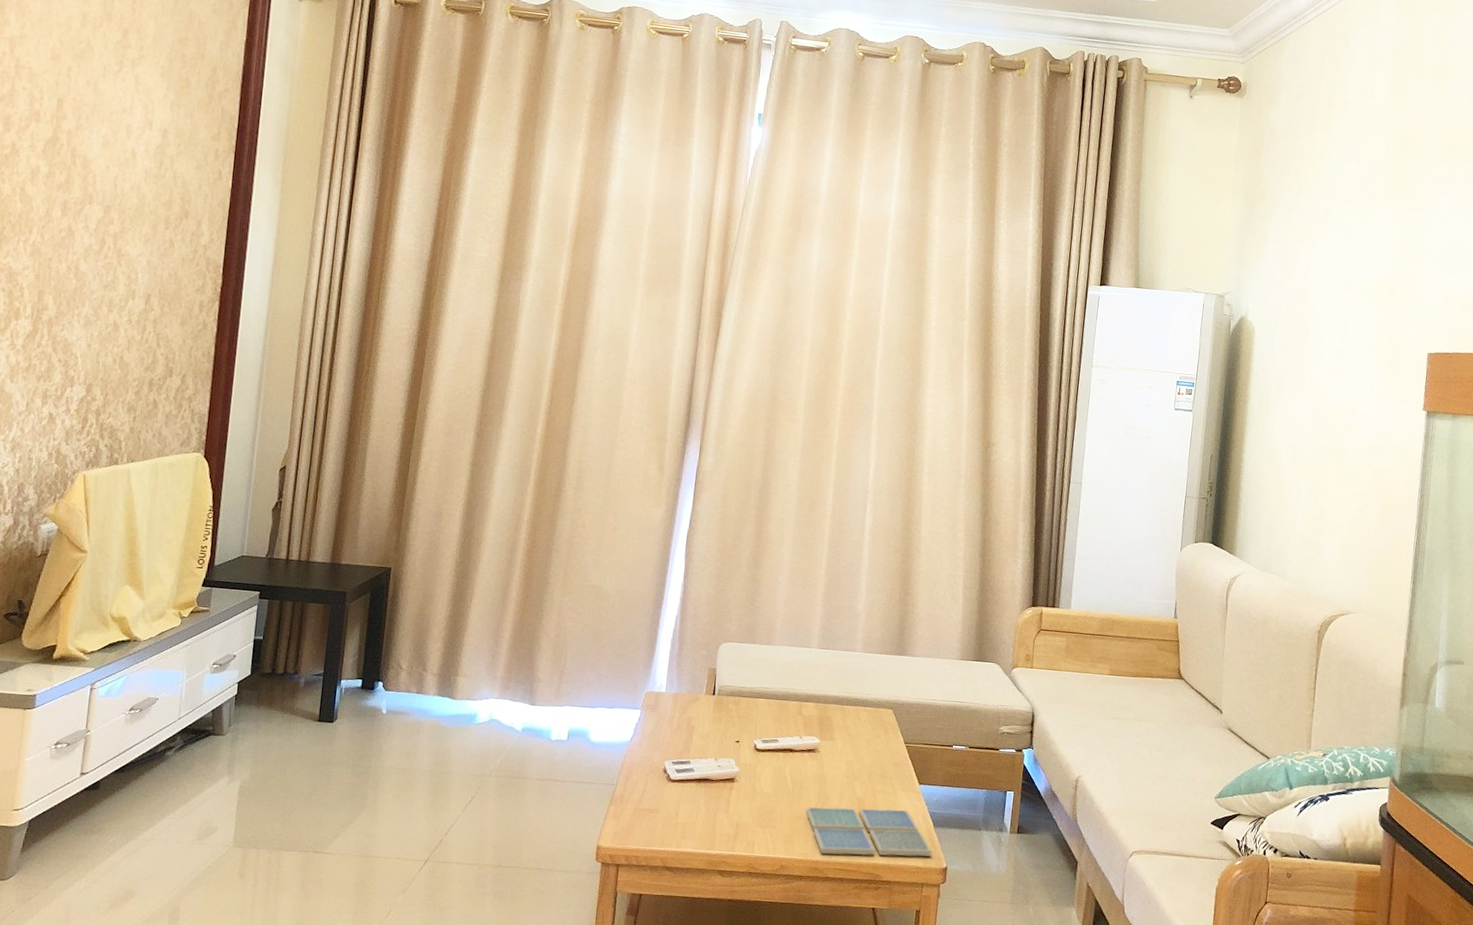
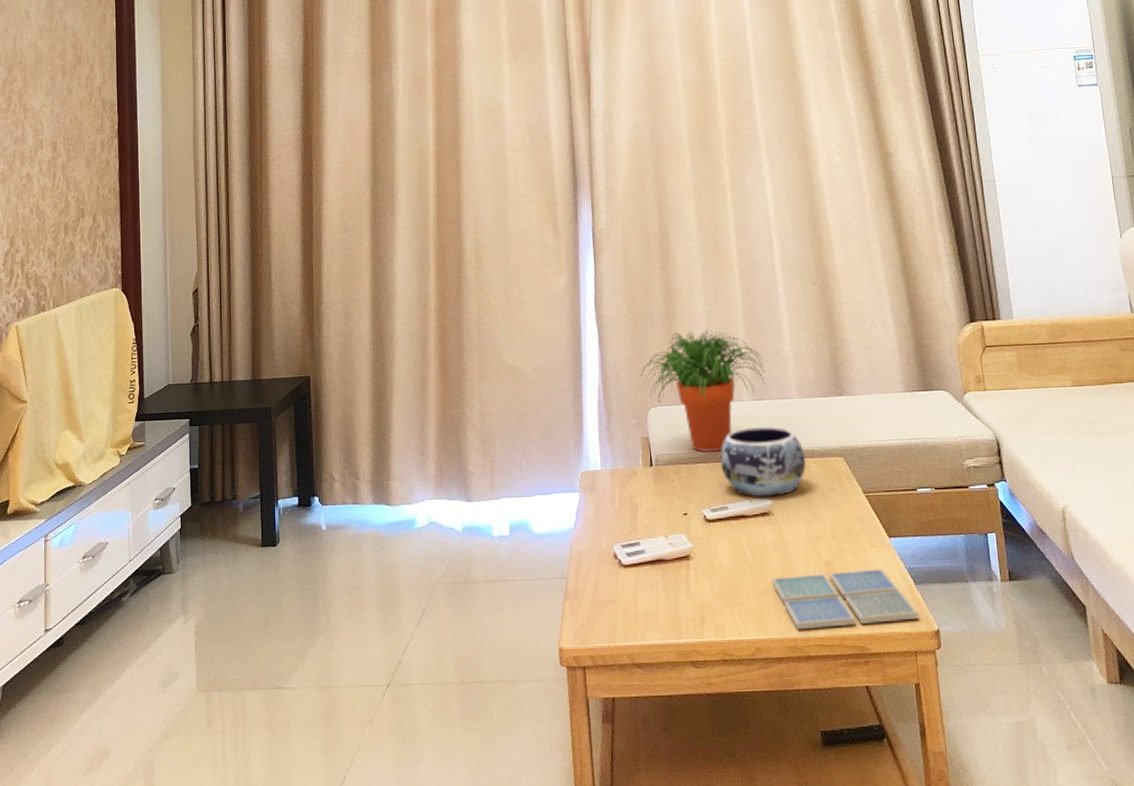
potted plant: none [719,577,837,690] -> present [640,328,765,452]
decorative bowl: none [779,672,858,737] -> present [720,426,806,497]

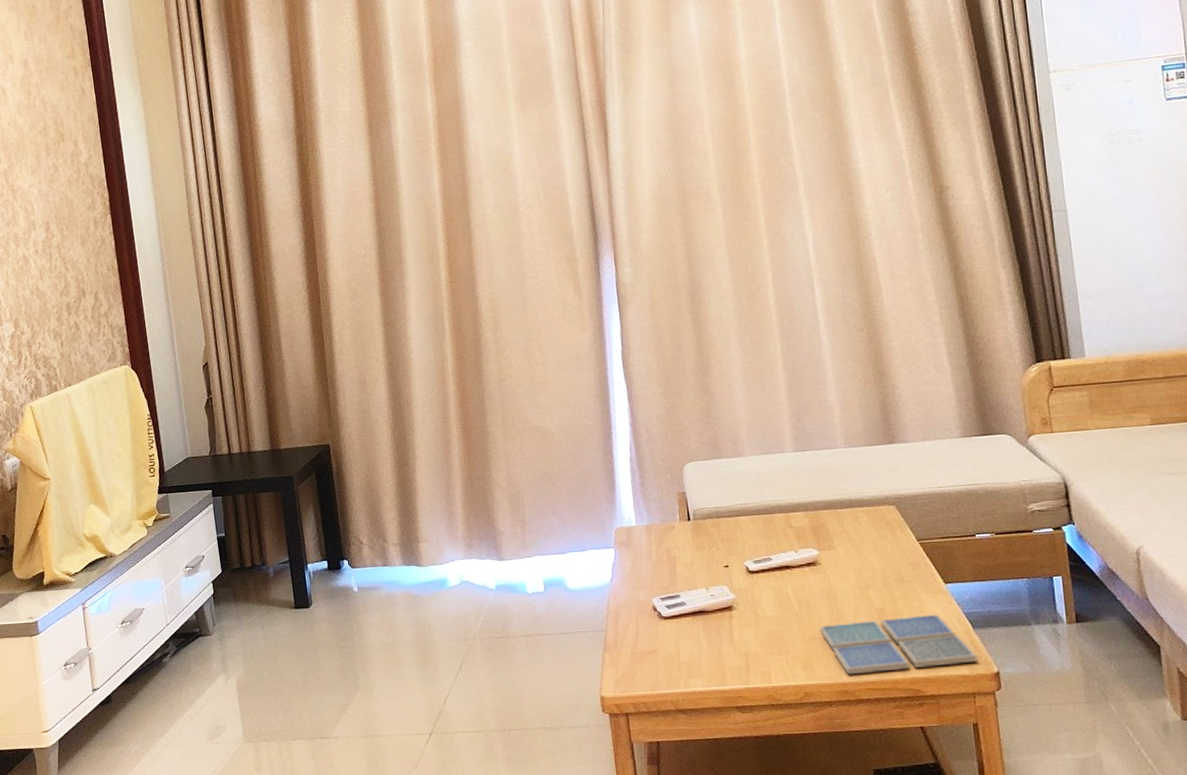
potted plant: present [640,328,765,452] -> none [674,380,809,505]
decorative bowl: present [720,426,806,497] -> none [762,477,854,548]

